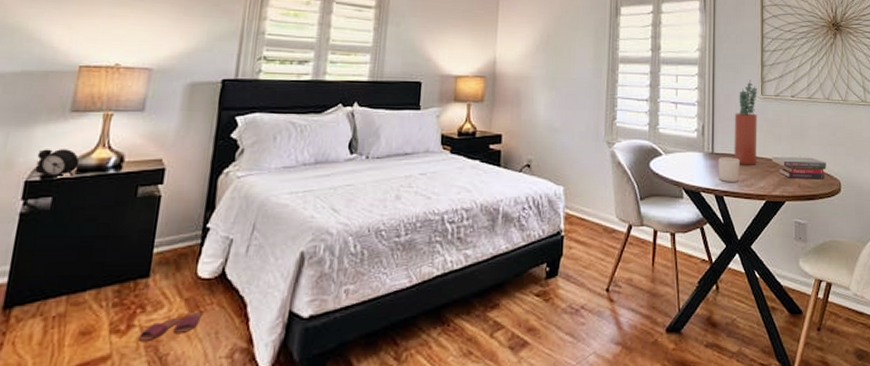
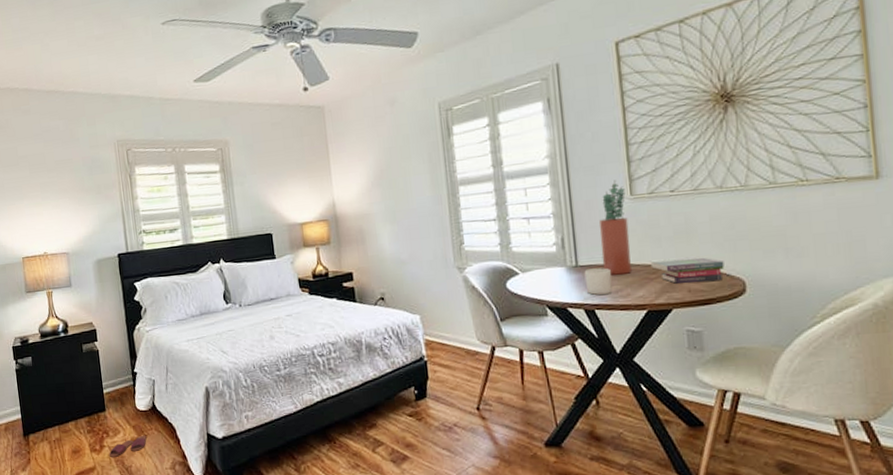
alarm clock: present [34,149,80,178] -> none [14,321,41,343]

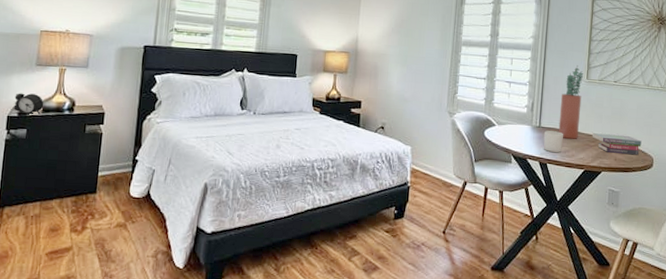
alarm clock: none [14,321,41,343] -> present [13,93,44,115]
slippers: present [109,435,147,457] -> none [89,221,134,240]

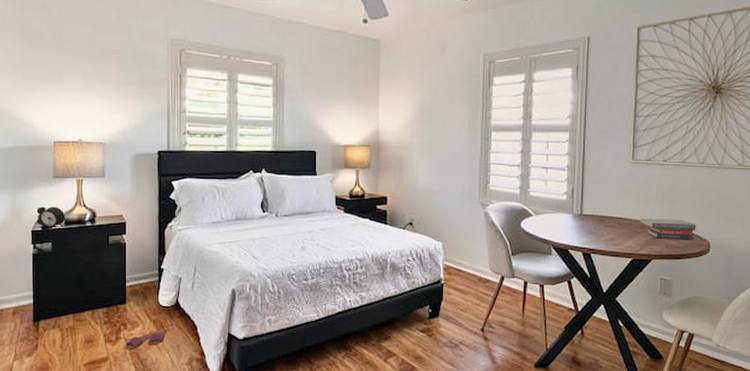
slippers: none [89,221,134,240] -> present [124,330,166,349]
mug: present [543,130,563,153] -> none [586,218,608,242]
vase: present [558,65,584,140] -> none [602,145,629,227]

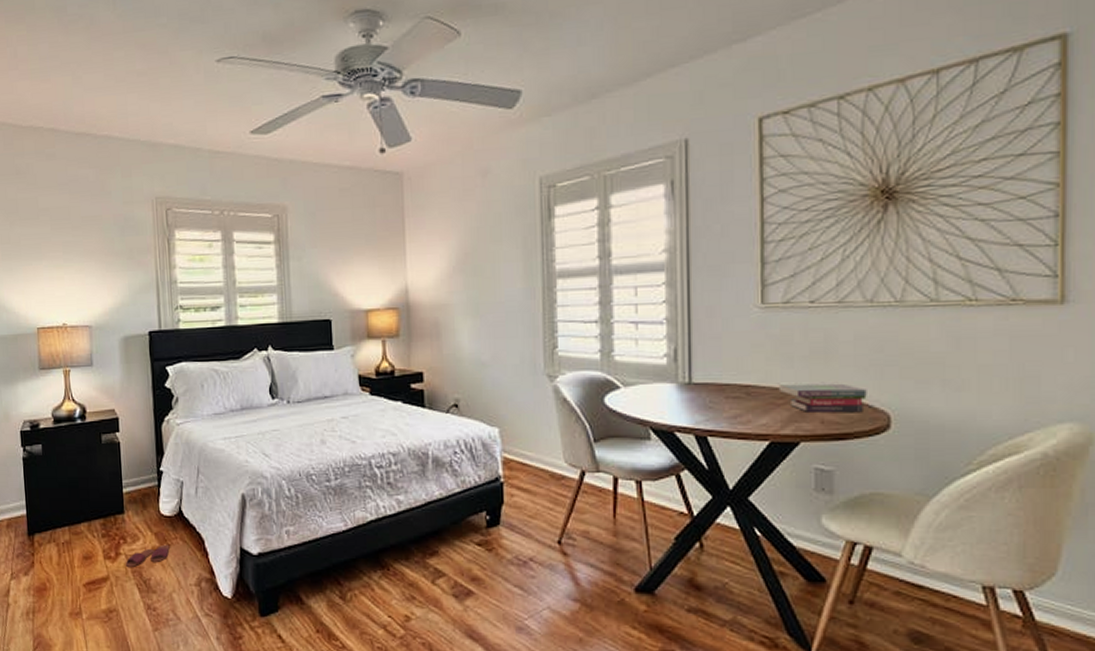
alarm clock: present [36,206,66,228] -> none [24,403,55,428]

